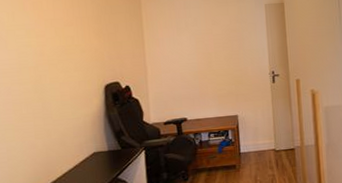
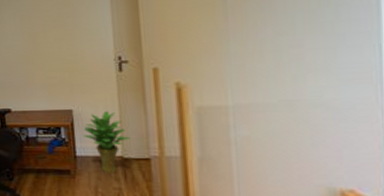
potted plant: none [246,113,281,164] -> present [83,110,131,173]

